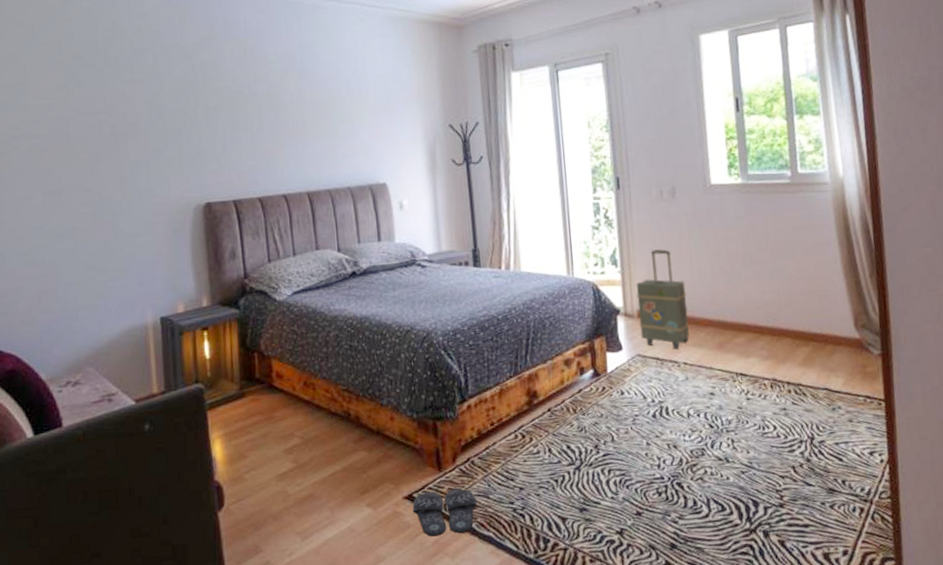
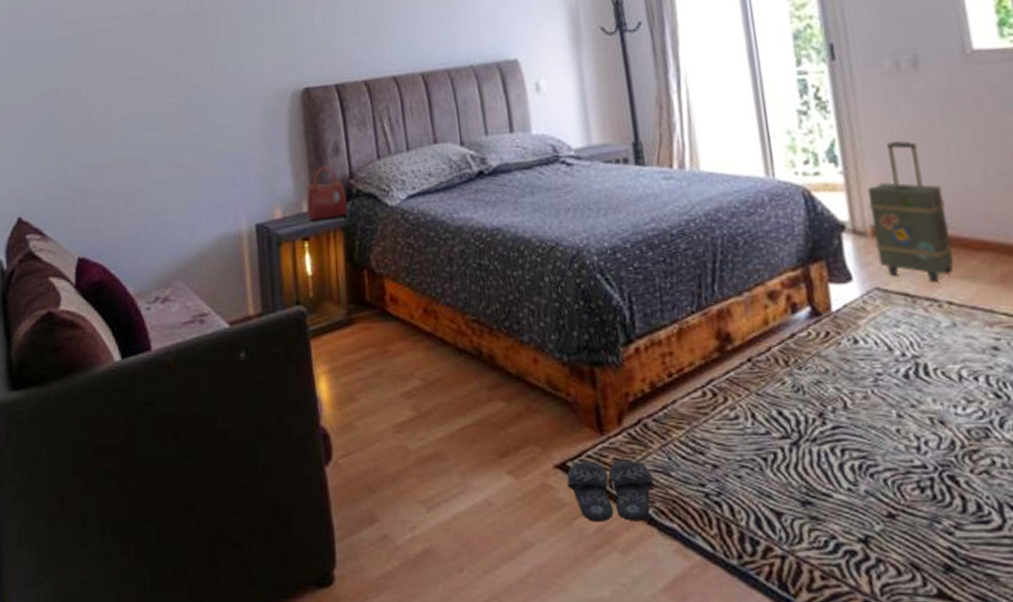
handbag: none [206,268,243,314] -> present [306,166,349,221]

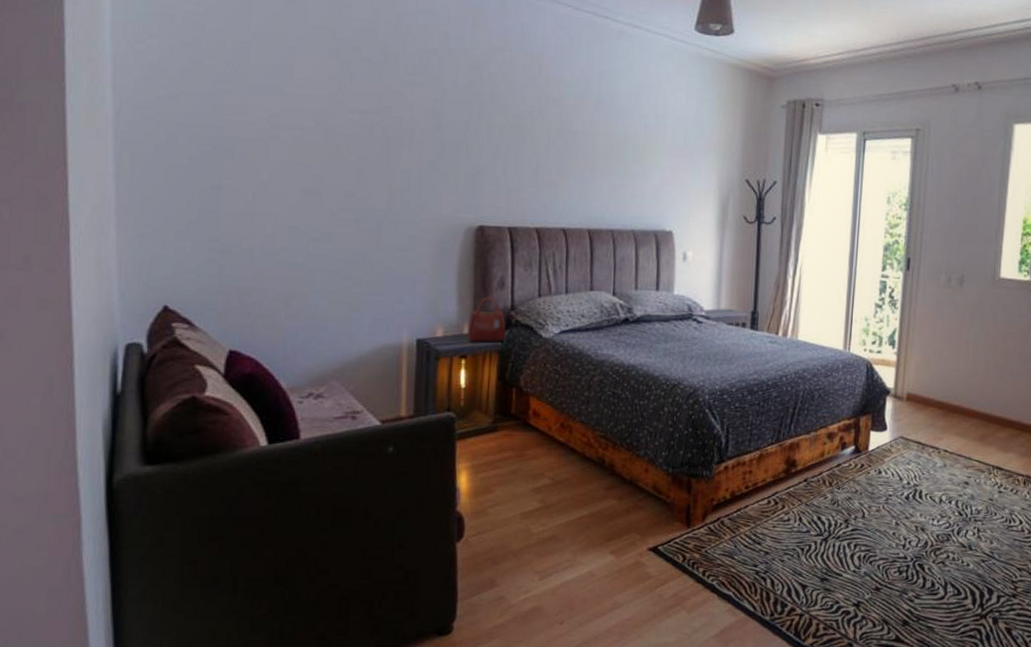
slippers: present [567,459,654,522] -> none [655,546,721,590]
suitcase: present [867,141,954,282] -> none [906,335,958,436]

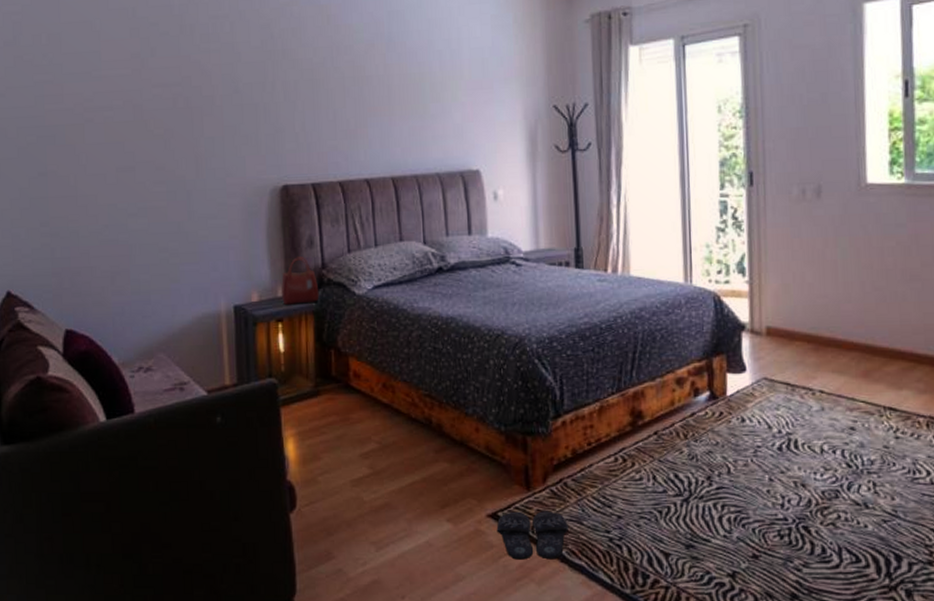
slippers: none [655,546,721,590] -> present [496,511,568,560]

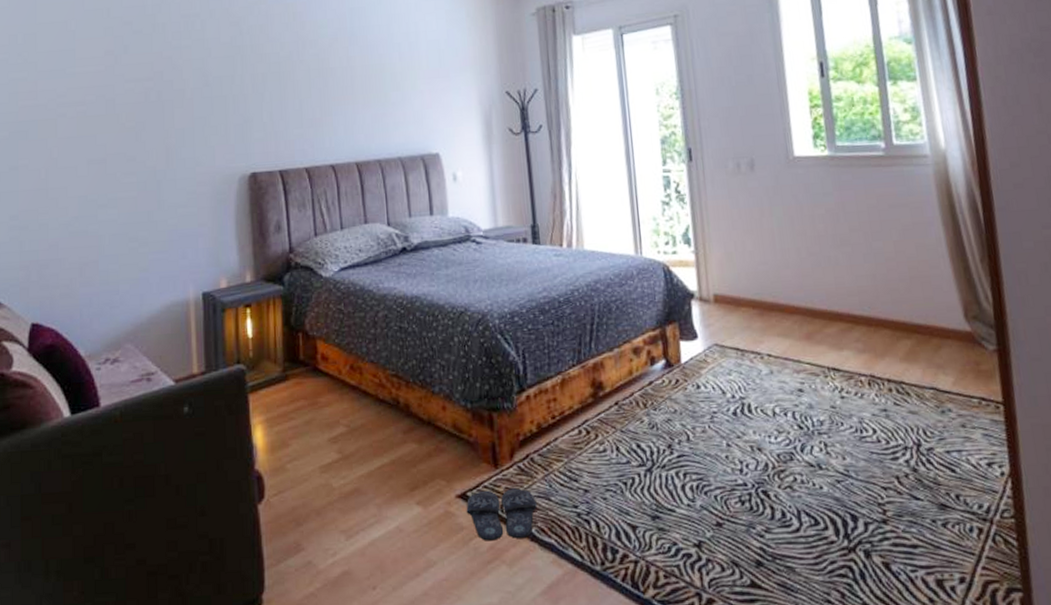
handbag: present [282,257,320,305] -> none [250,242,287,290]

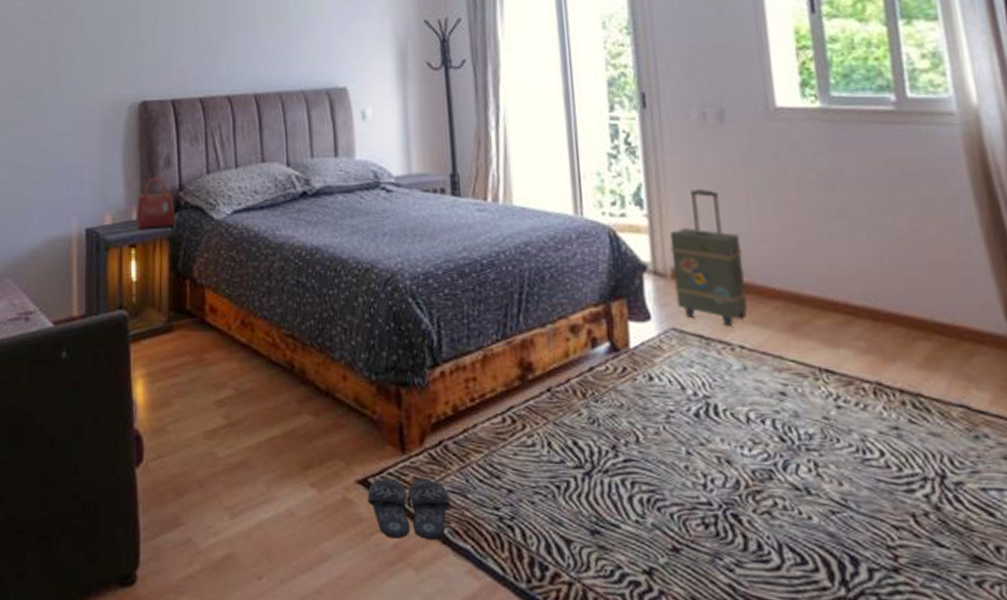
handbag: none [250,242,287,290] -> present [136,177,176,229]
suitcase: none [711,227,773,339] -> present [669,189,747,326]

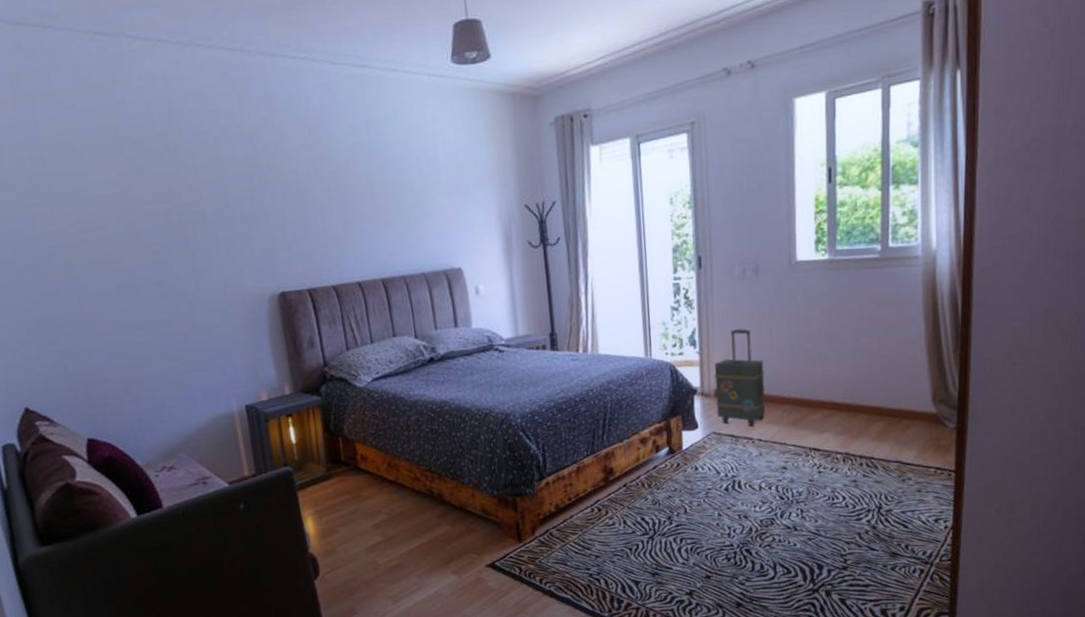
handbag: present [136,177,176,229] -> none [288,357,324,401]
slippers: present [367,478,451,540] -> none [495,557,555,599]

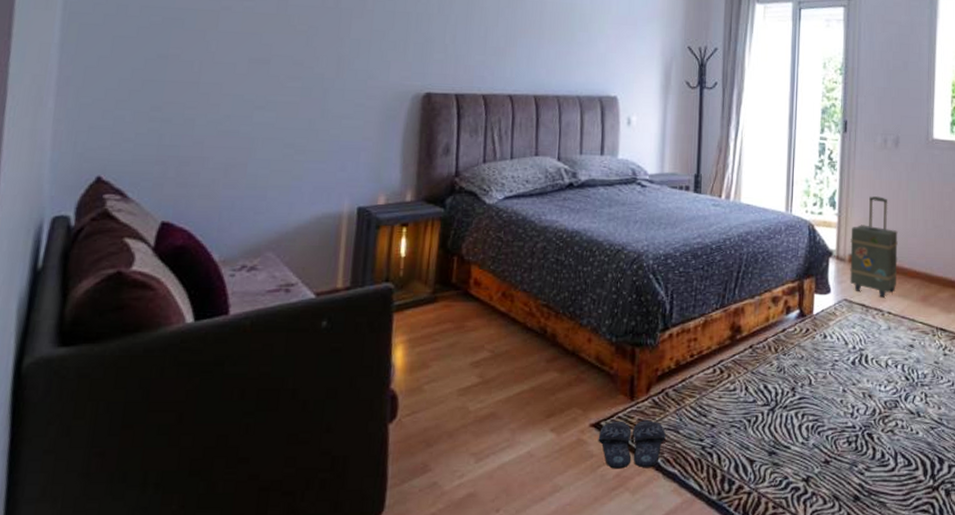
slippers: none [495,557,555,599] -> present [598,420,666,469]

